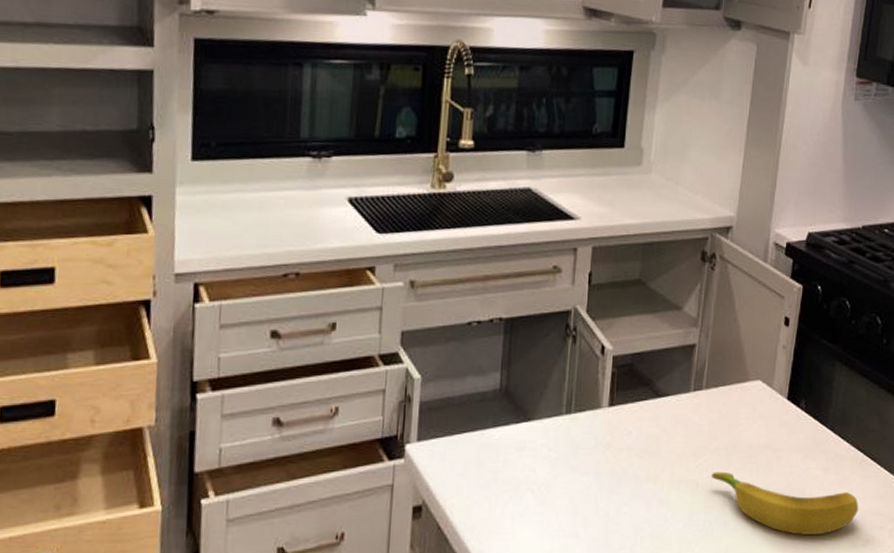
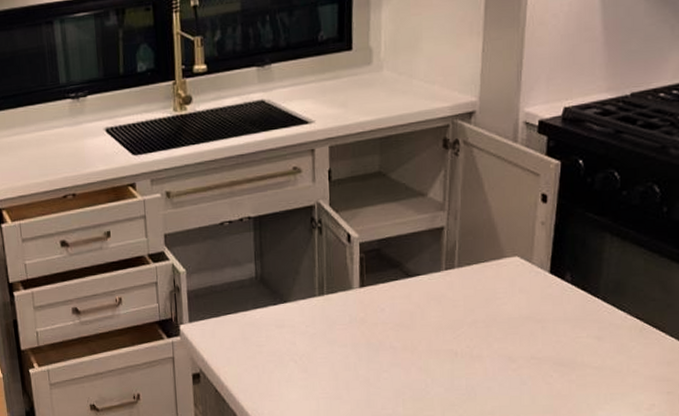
banana: present [711,471,859,536] -> none [470,342,641,400]

